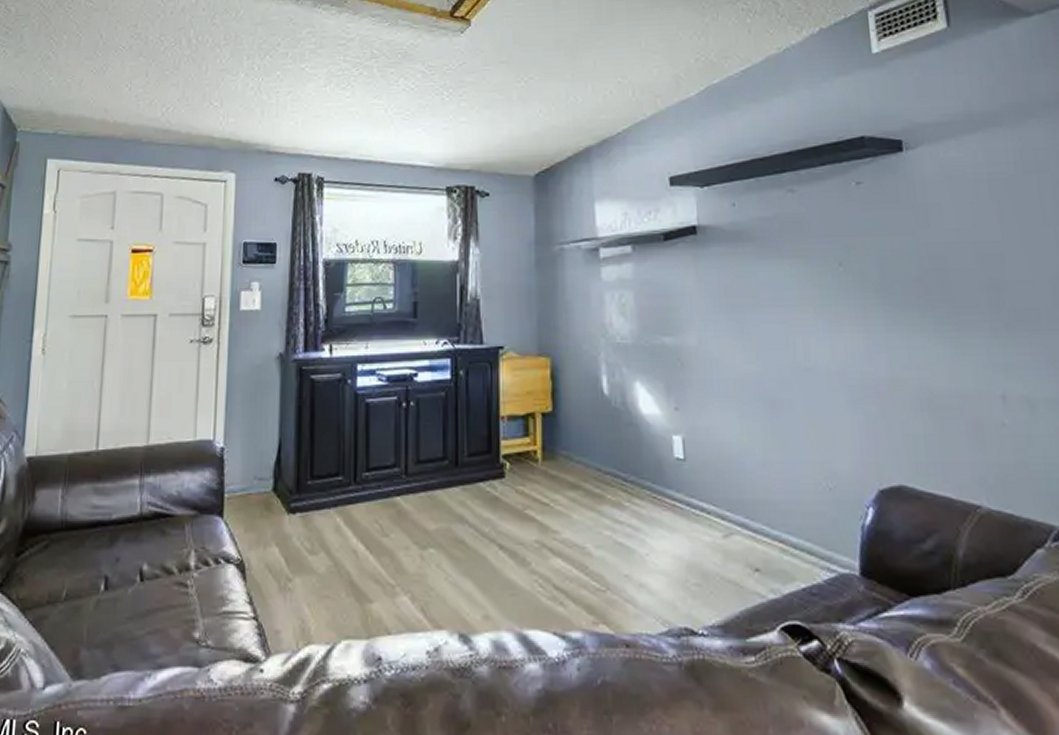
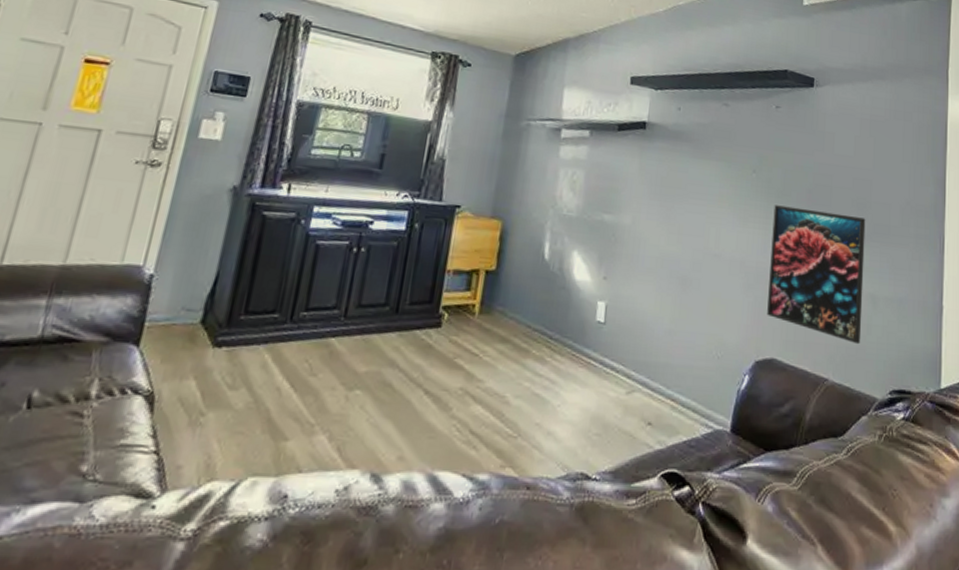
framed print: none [873,301,1020,461] -> present [767,205,866,345]

